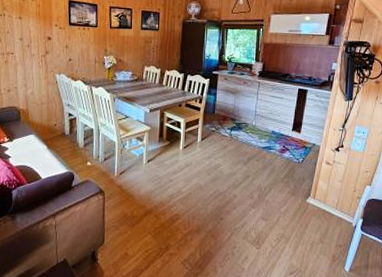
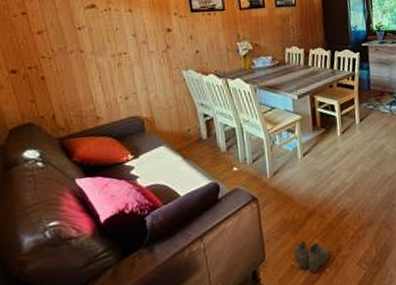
boots: none [128,233,158,263] -> present [294,240,329,273]

